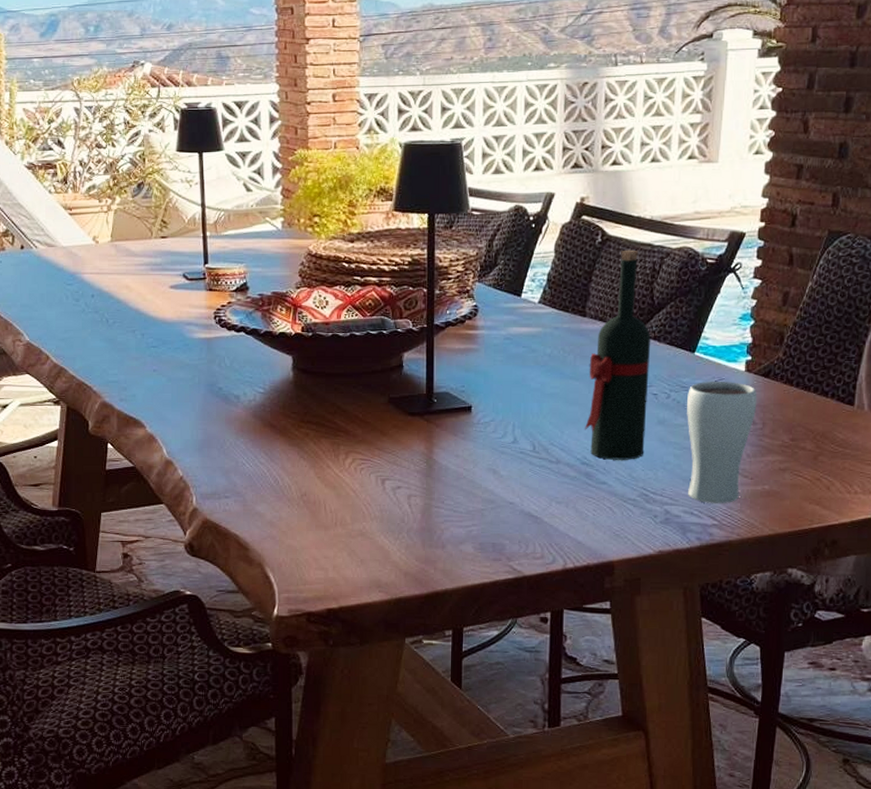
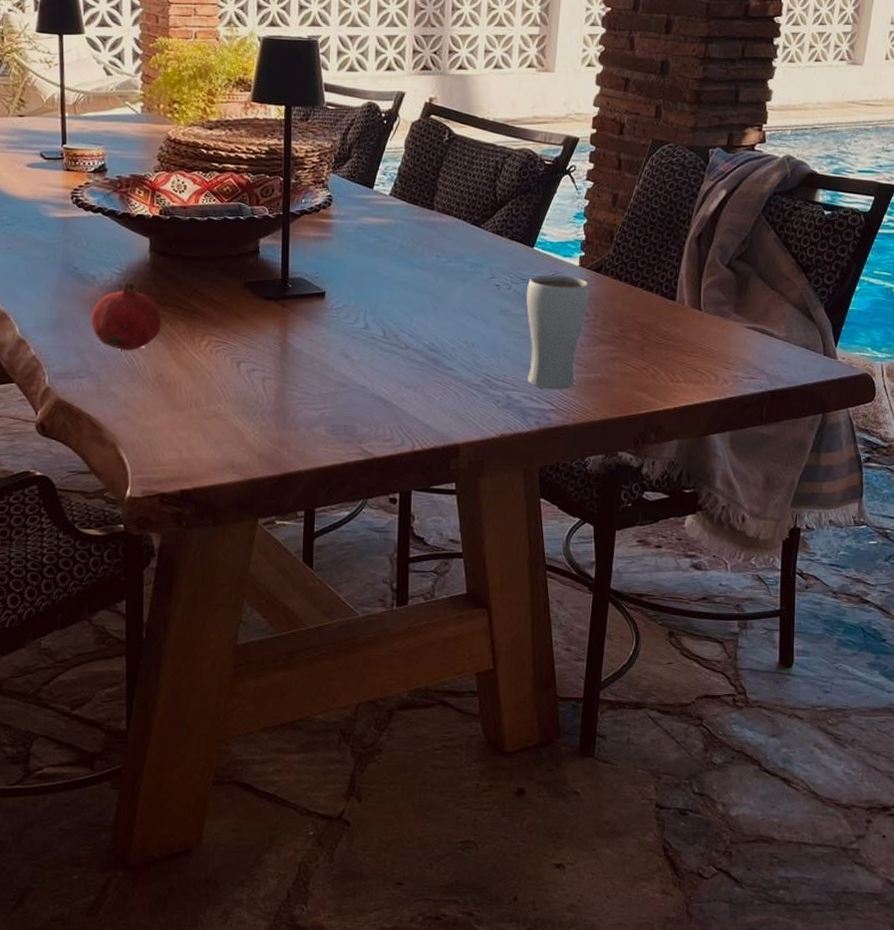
fruit: none [236,402,305,470] -> present [91,282,162,351]
wine bottle: present [585,249,651,460] -> none [432,149,494,347]

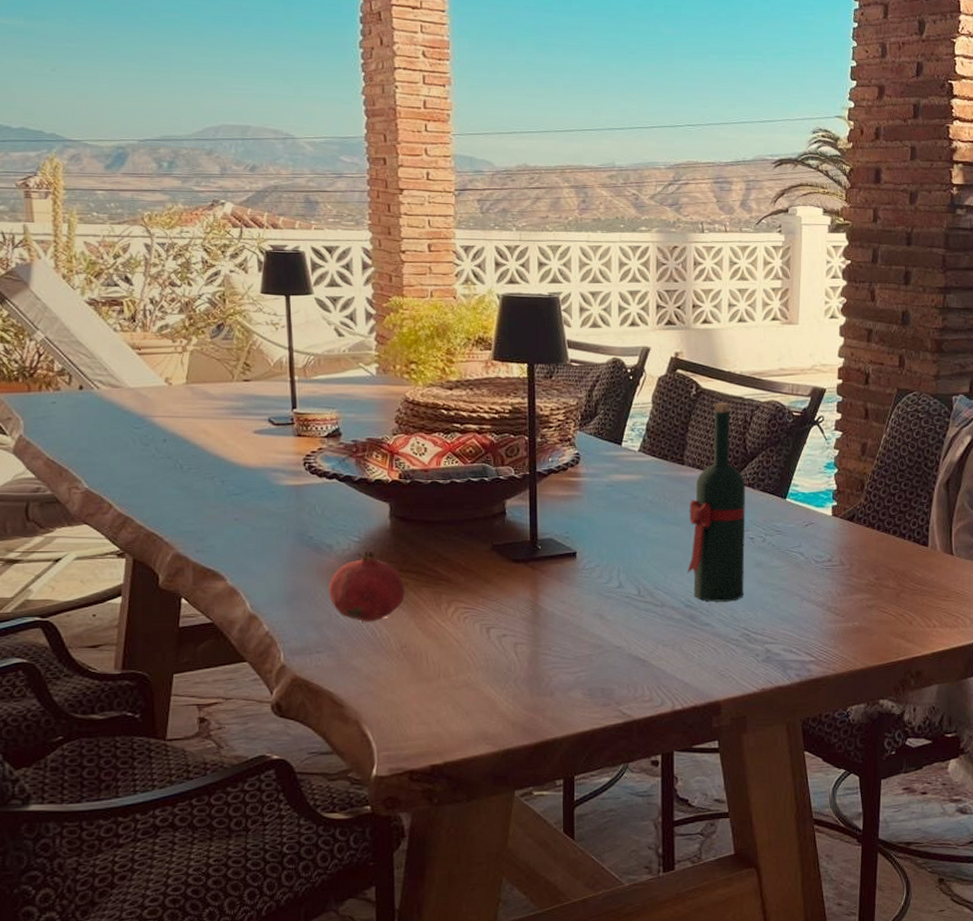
wine bottle: none [432,149,494,347] -> present [687,402,746,602]
drinking glass: present [526,275,590,390] -> none [780,526,844,641]

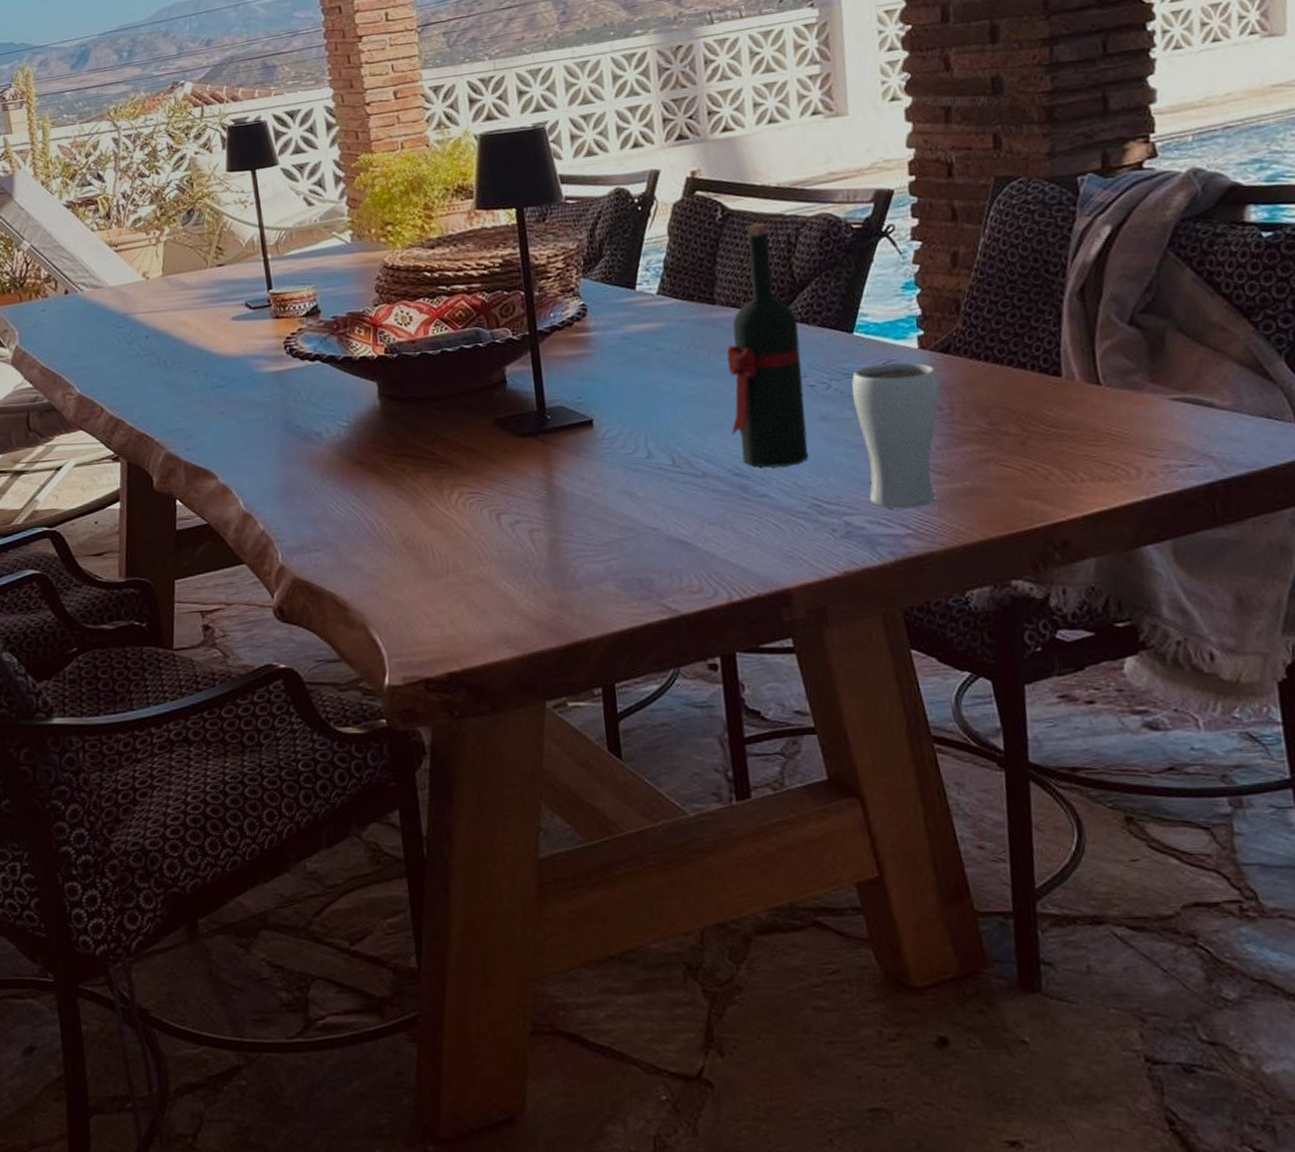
fruit: present [329,550,405,622] -> none [321,435,403,515]
drinking glass: none [780,526,844,641] -> present [851,362,940,509]

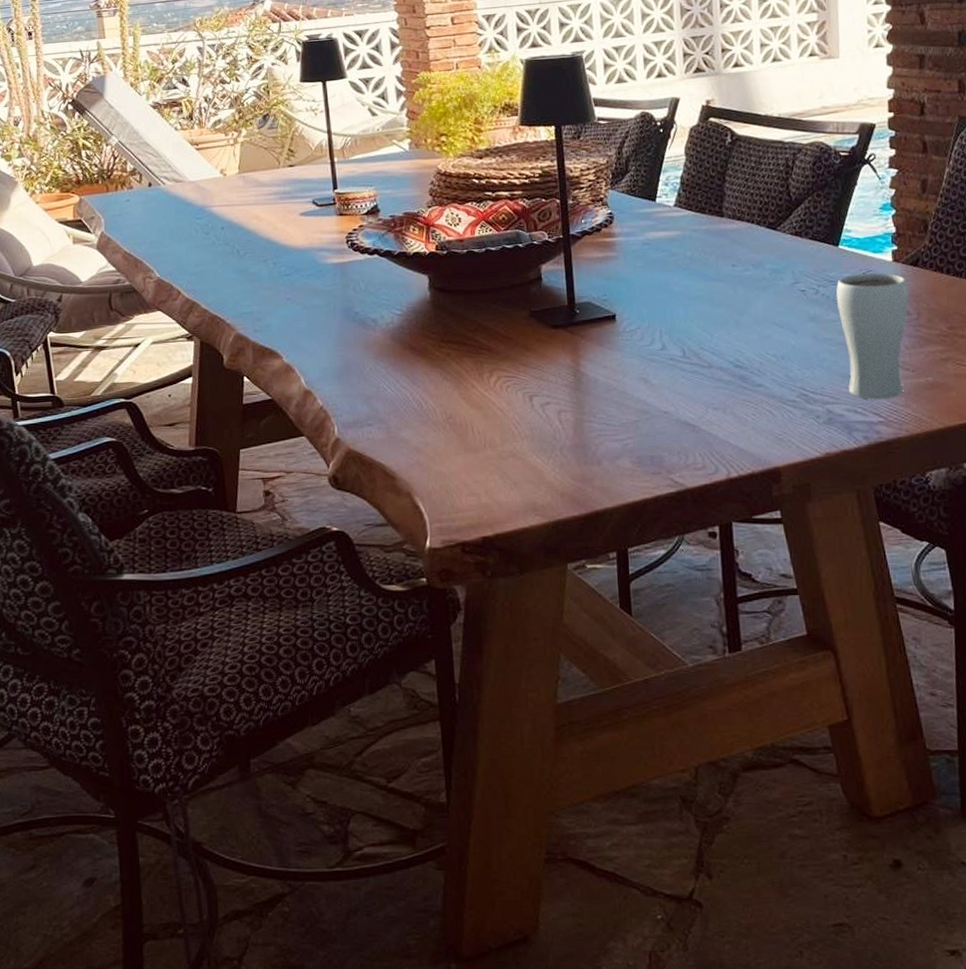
wine bottle: present [727,223,809,468] -> none [732,148,799,361]

